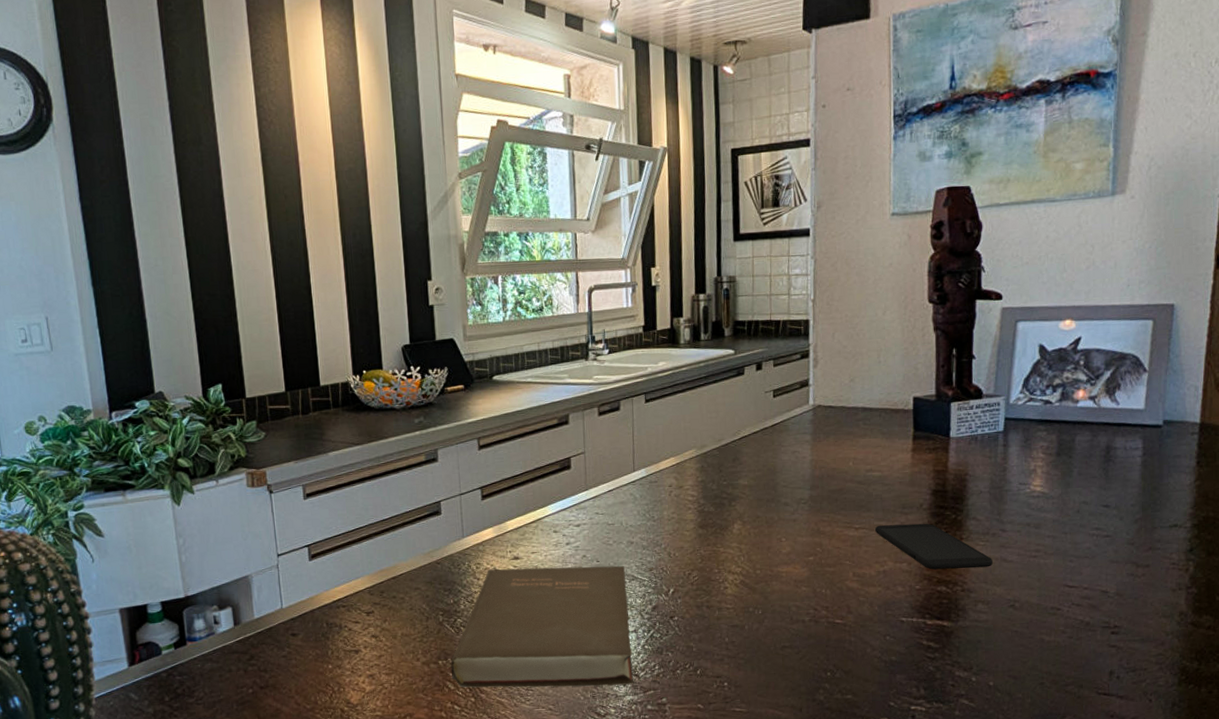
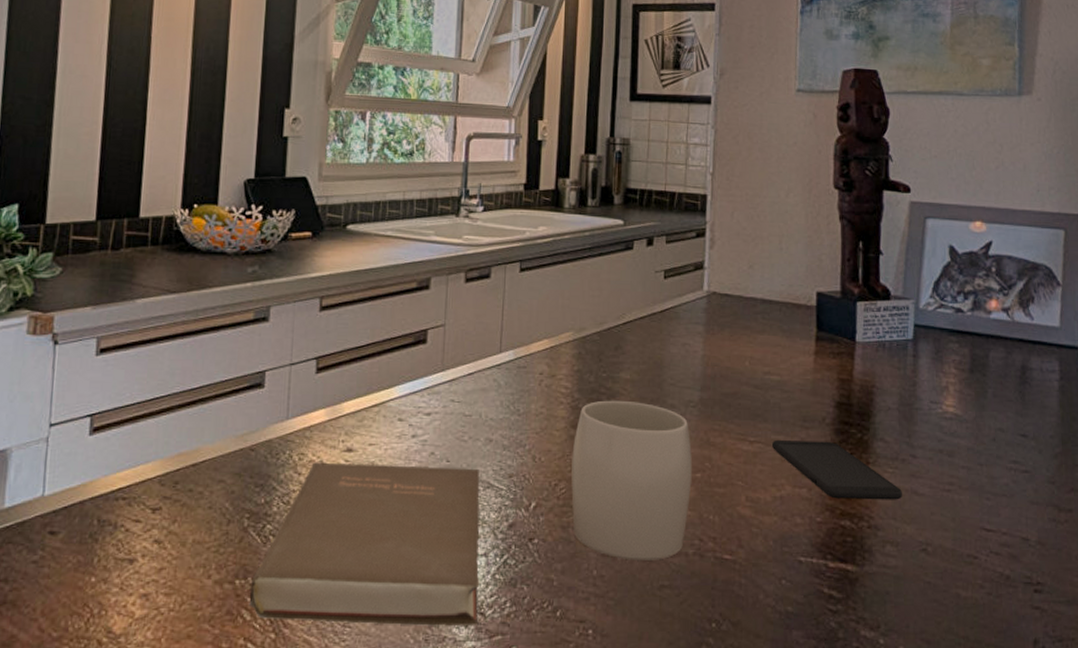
mug: none [701,502,806,629] -> present [571,400,693,561]

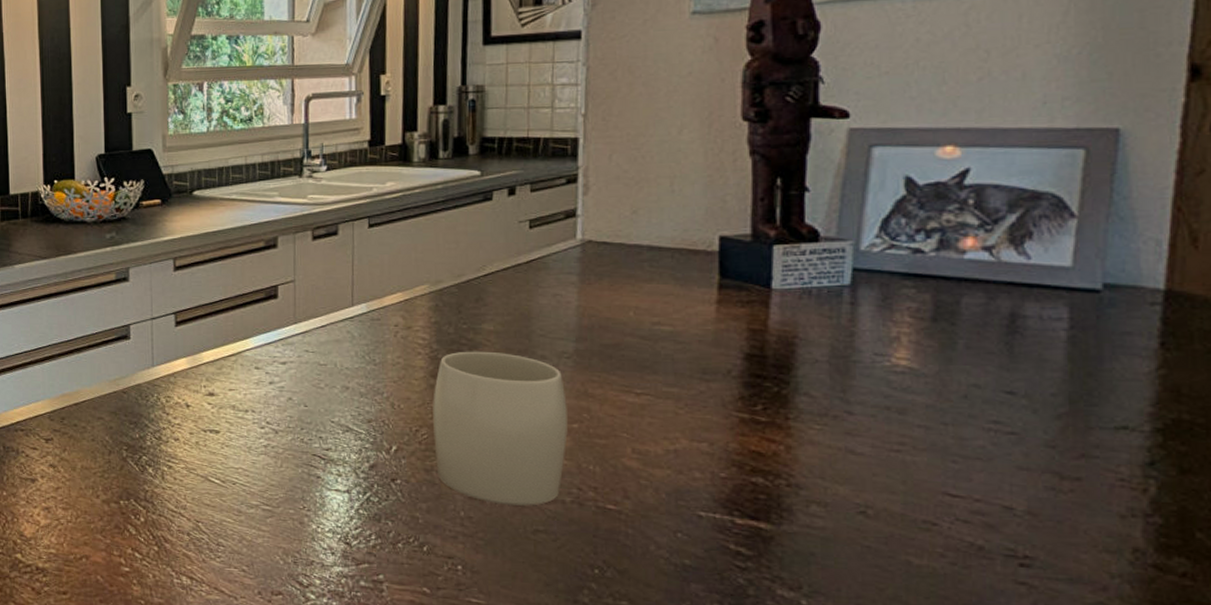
book: present [248,462,480,626] -> none [132,404,345,553]
mobile phone: present [771,439,902,500] -> none [662,392,833,459]

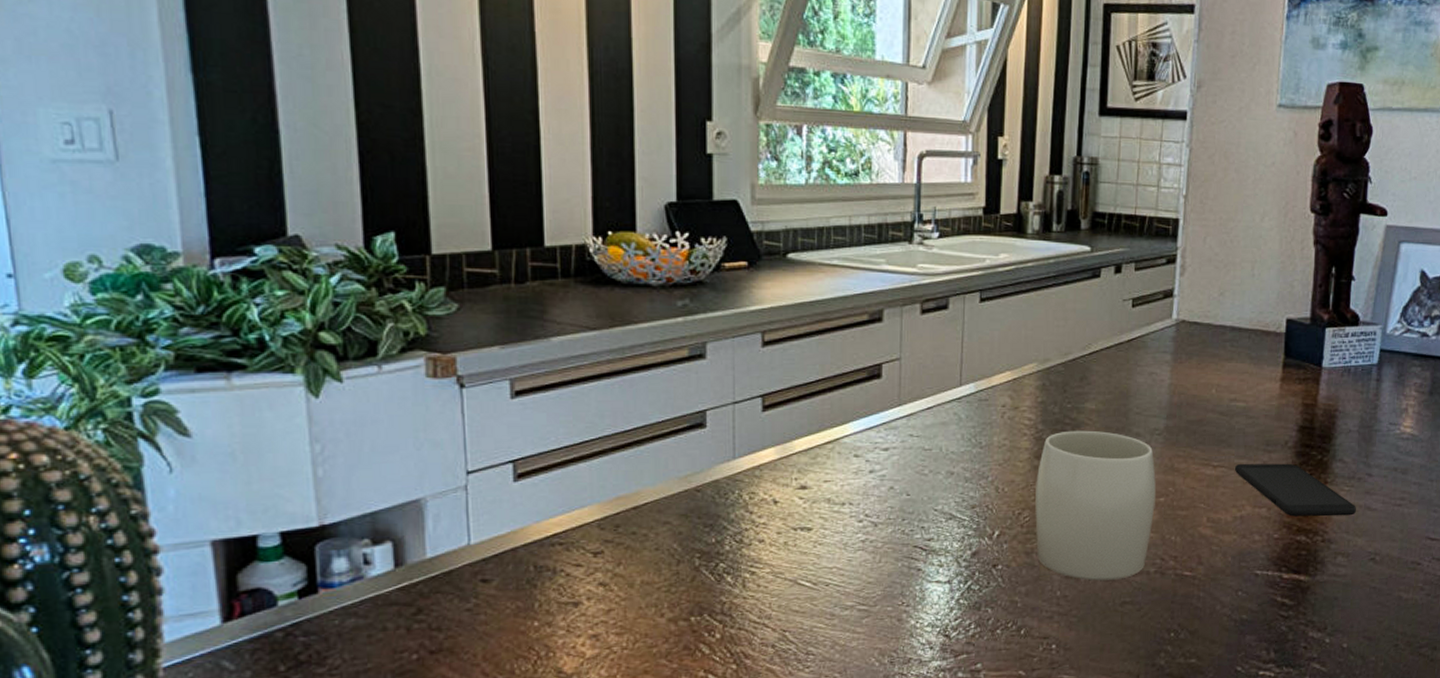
mobile phone: none [662,392,833,459] -> present [1234,463,1356,517]

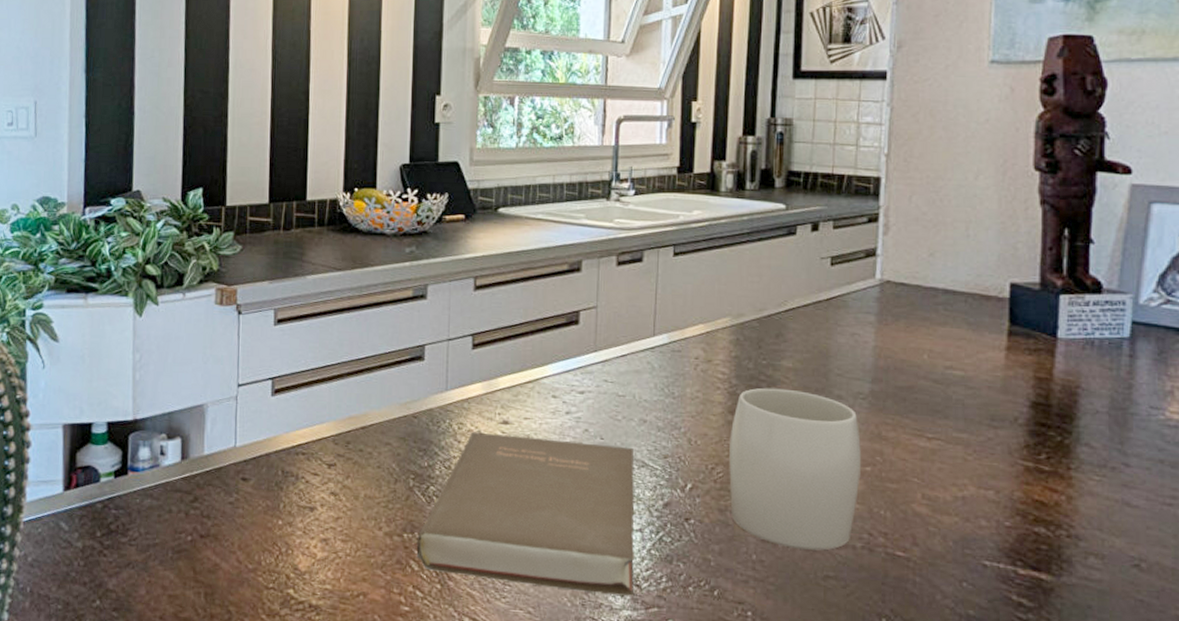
book: none [706,500,944,652] -> present [416,432,635,596]
mobile phone: present [1234,463,1356,517] -> none [952,437,1111,511]

